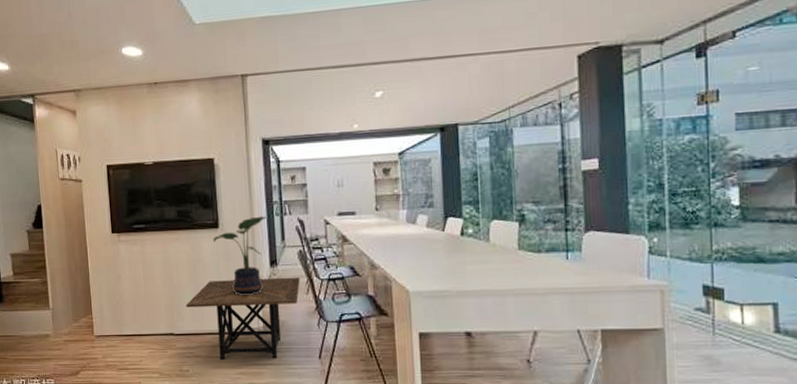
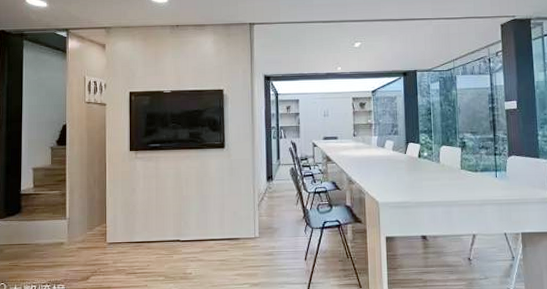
side table: present [186,277,300,360] -> none [192,190,291,263]
potted plant: present [213,216,266,295] -> none [220,139,265,206]

